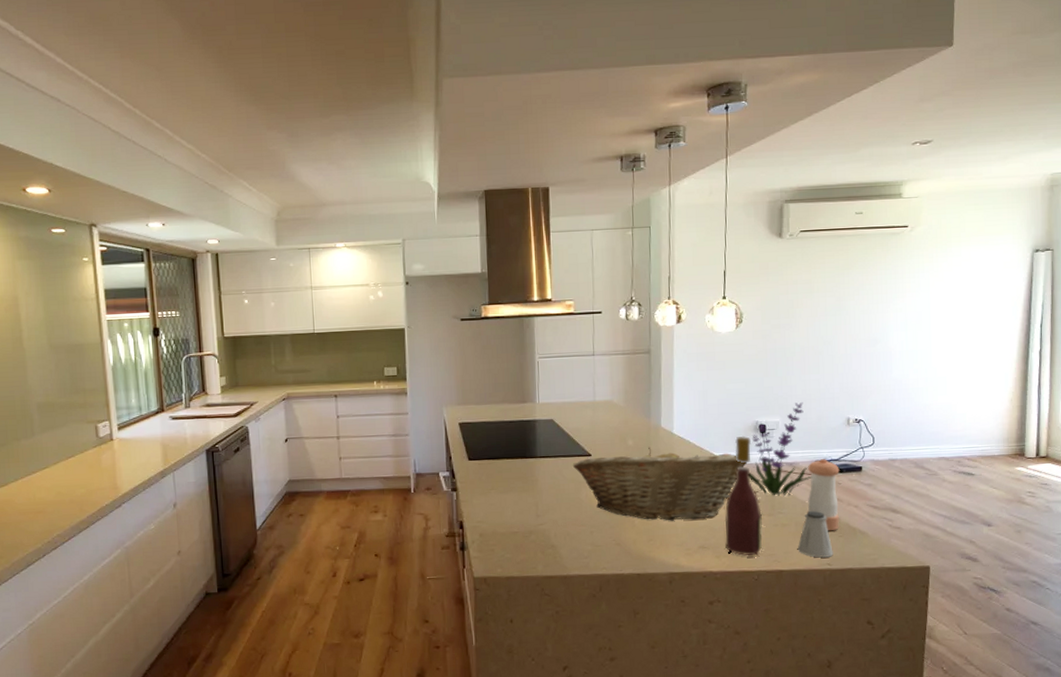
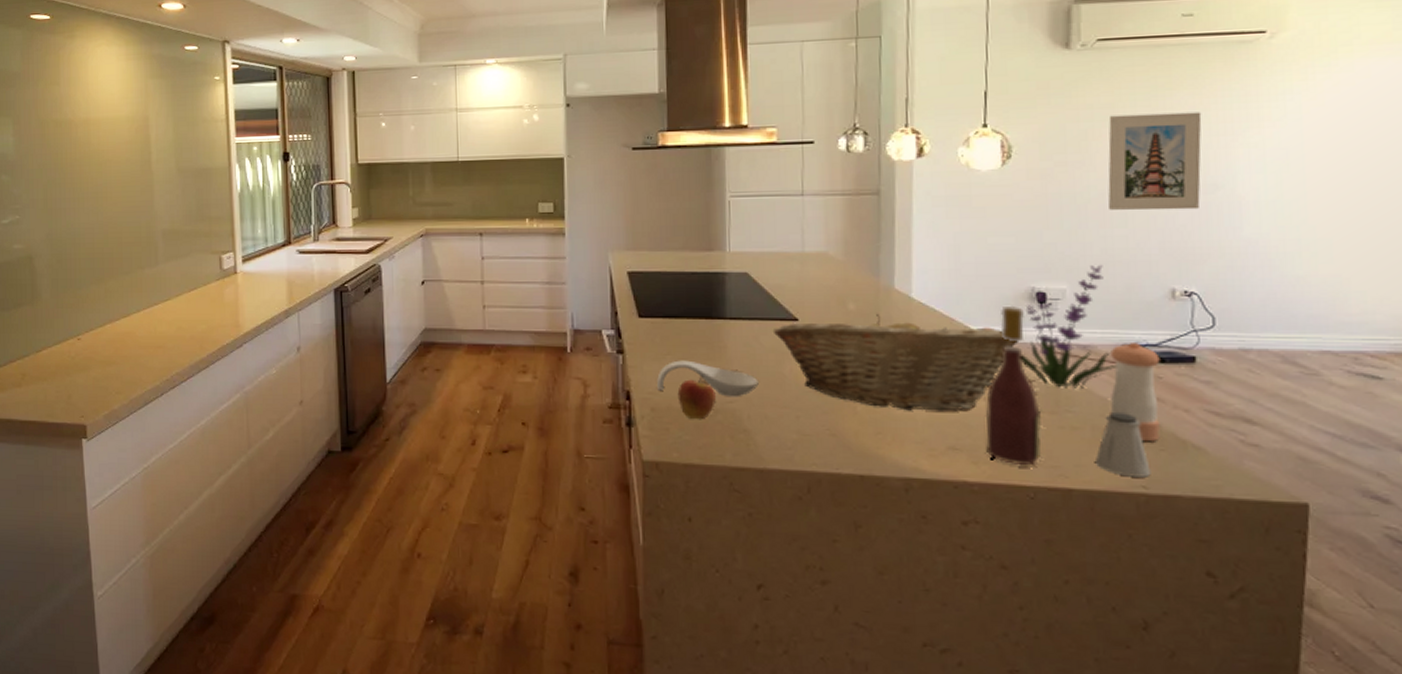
spoon rest: none [484,493,562,521] -> present [657,360,759,397]
apple: none [500,504,530,540] -> present [677,375,716,419]
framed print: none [807,286,868,361] -> present [1108,112,1202,211]

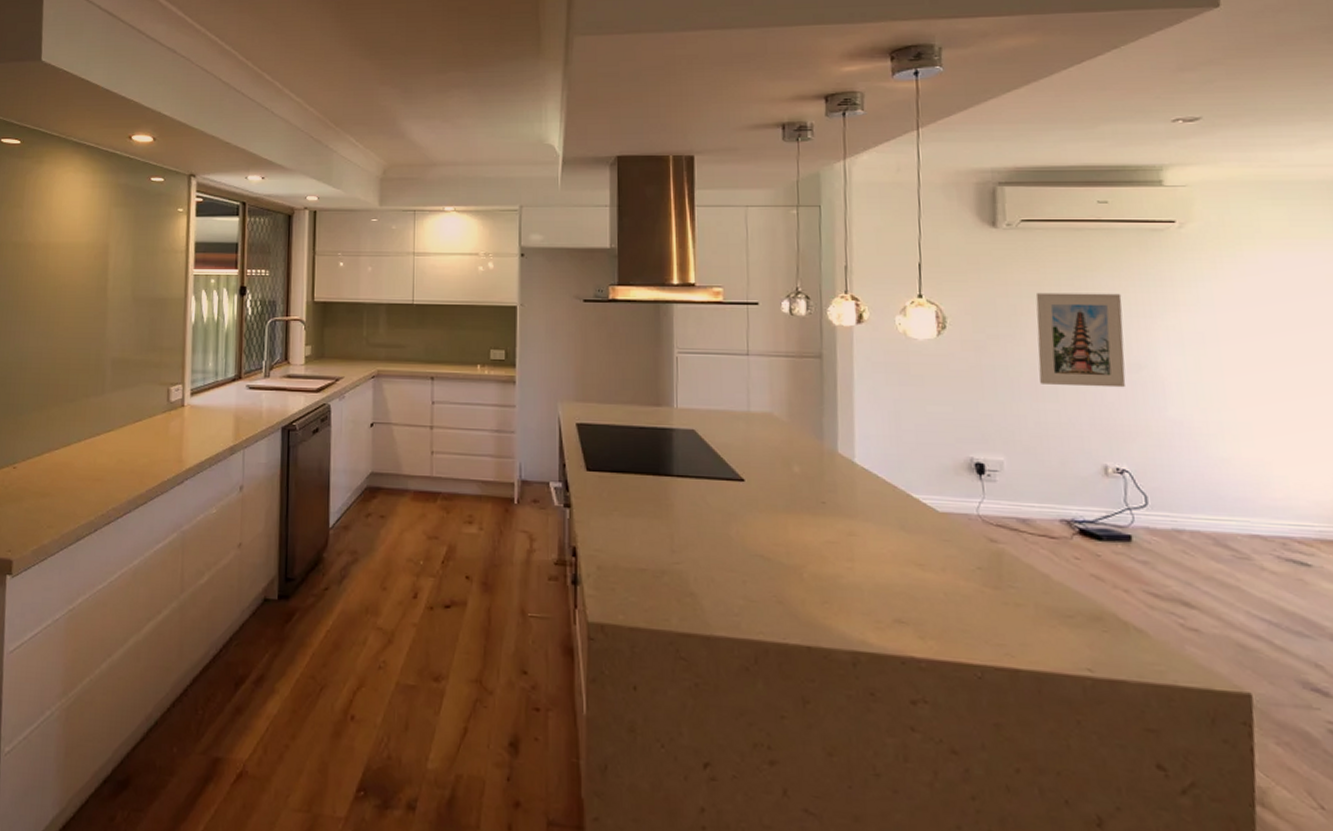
spoon rest: present [657,360,759,397] -> none [604,517,705,558]
apple: present [677,375,716,419] -> none [624,533,662,580]
fruit basket: present [772,313,1020,412] -> none [719,477,961,582]
wine bottle: present [985,305,1043,465] -> none [930,475,987,642]
plant: present [1020,265,1117,390] -> none [962,438,1056,565]
saltshaker: present [1094,411,1151,478] -> none [1039,588,1096,660]
pepper shaker: present [1108,343,1160,442] -> none [1049,518,1102,623]

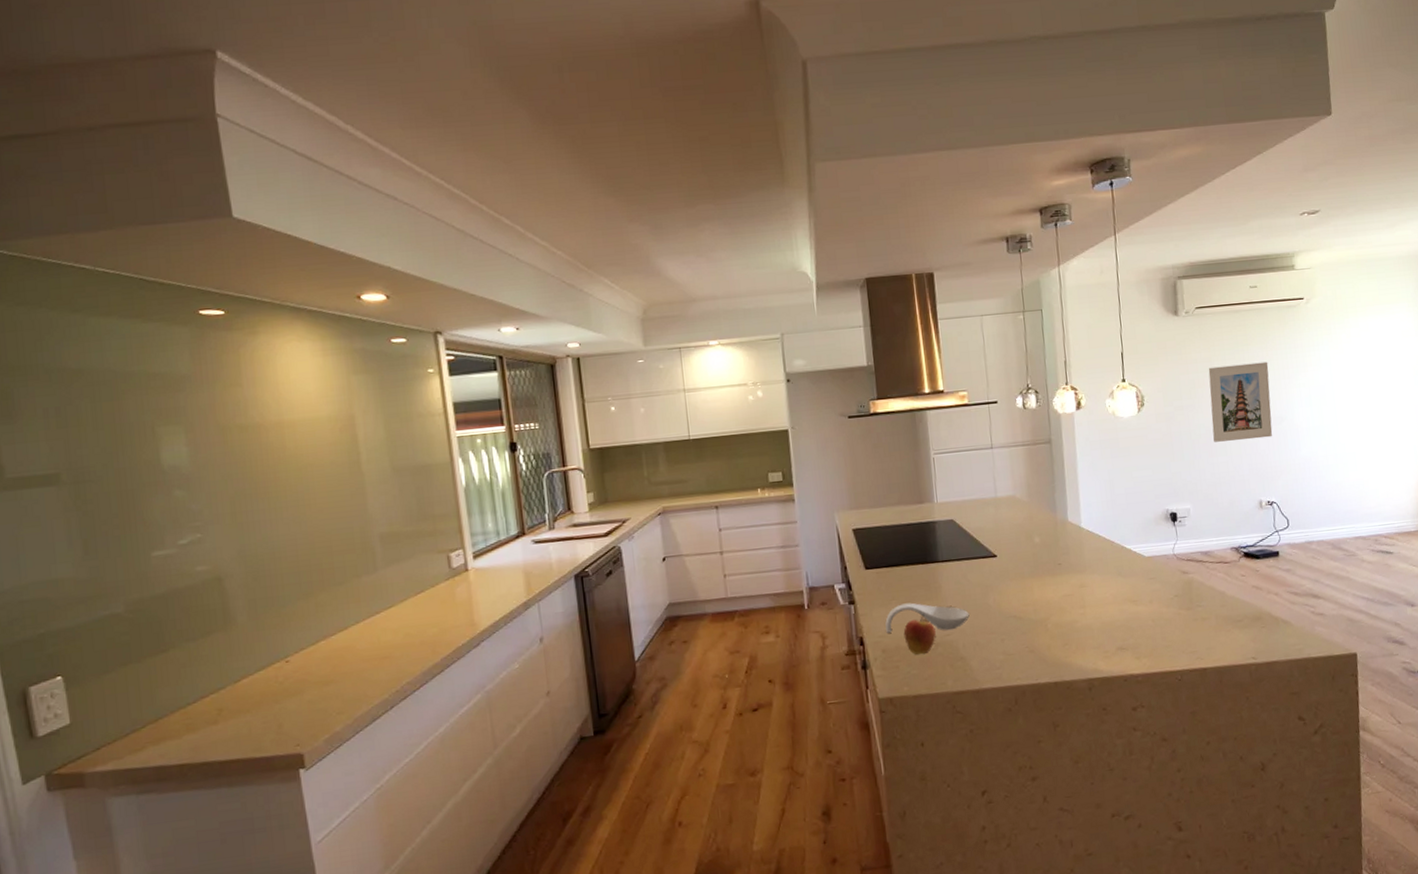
spoon rest: none [604,517,705,558] -> present [885,602,970,633]
apple: none [624,533,662,580] -> present [903,614,936,655]

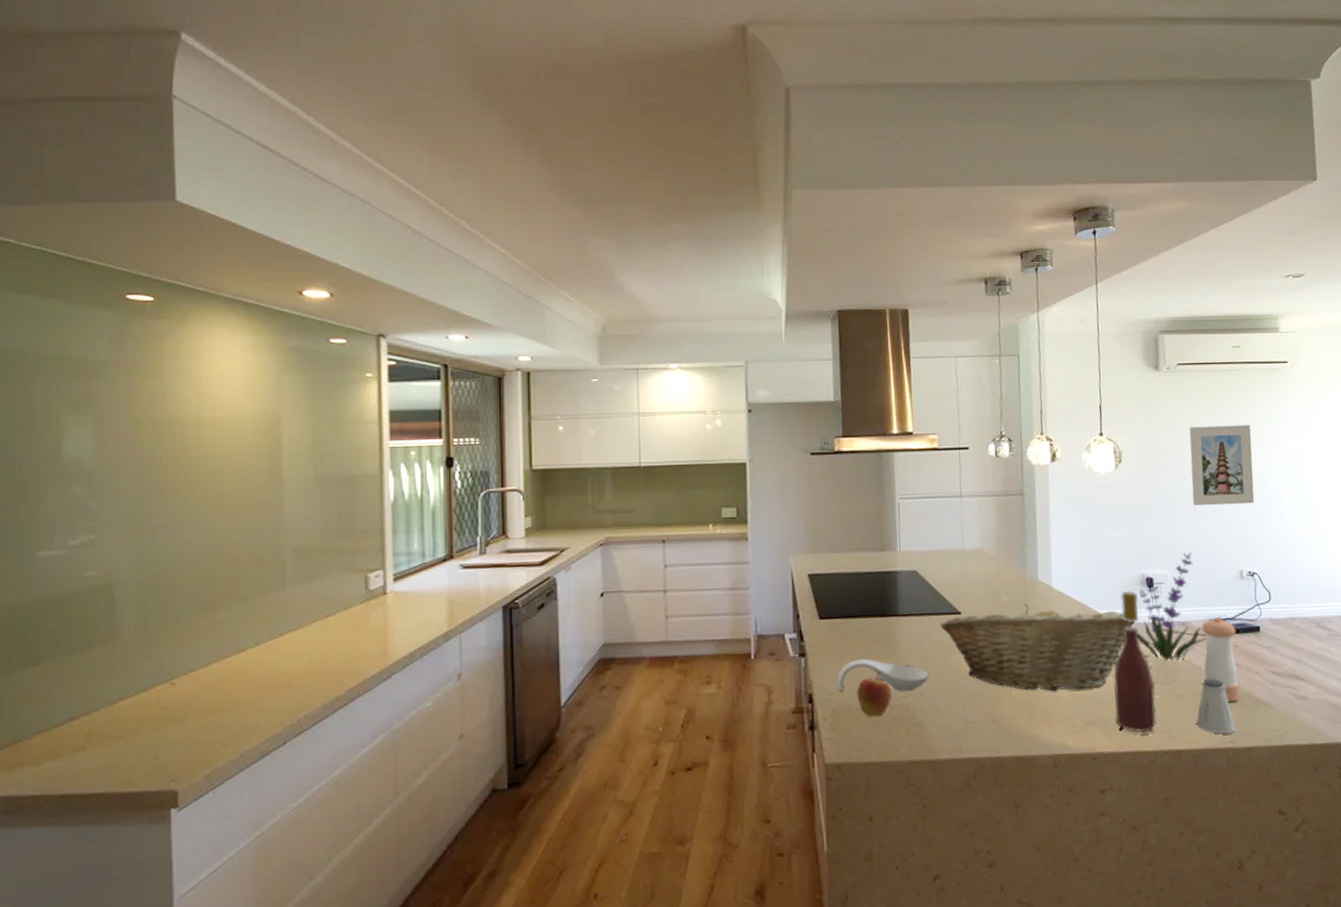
fruit basket: none [977,543,1161,623] -> present [939,603,1136,692]
wine bottle: none [1141,525,1183,655] -> present [1113,590,1157,733]
plant: none [1163,487,1229,589] -> present [1137,552,1207,662]
saltshaker: none [1219,601,1257,652] -> present [1195,678,1236,734]
pepper shaker: none [1223,545,1261,622] -> present [1201,617,1240,703]

